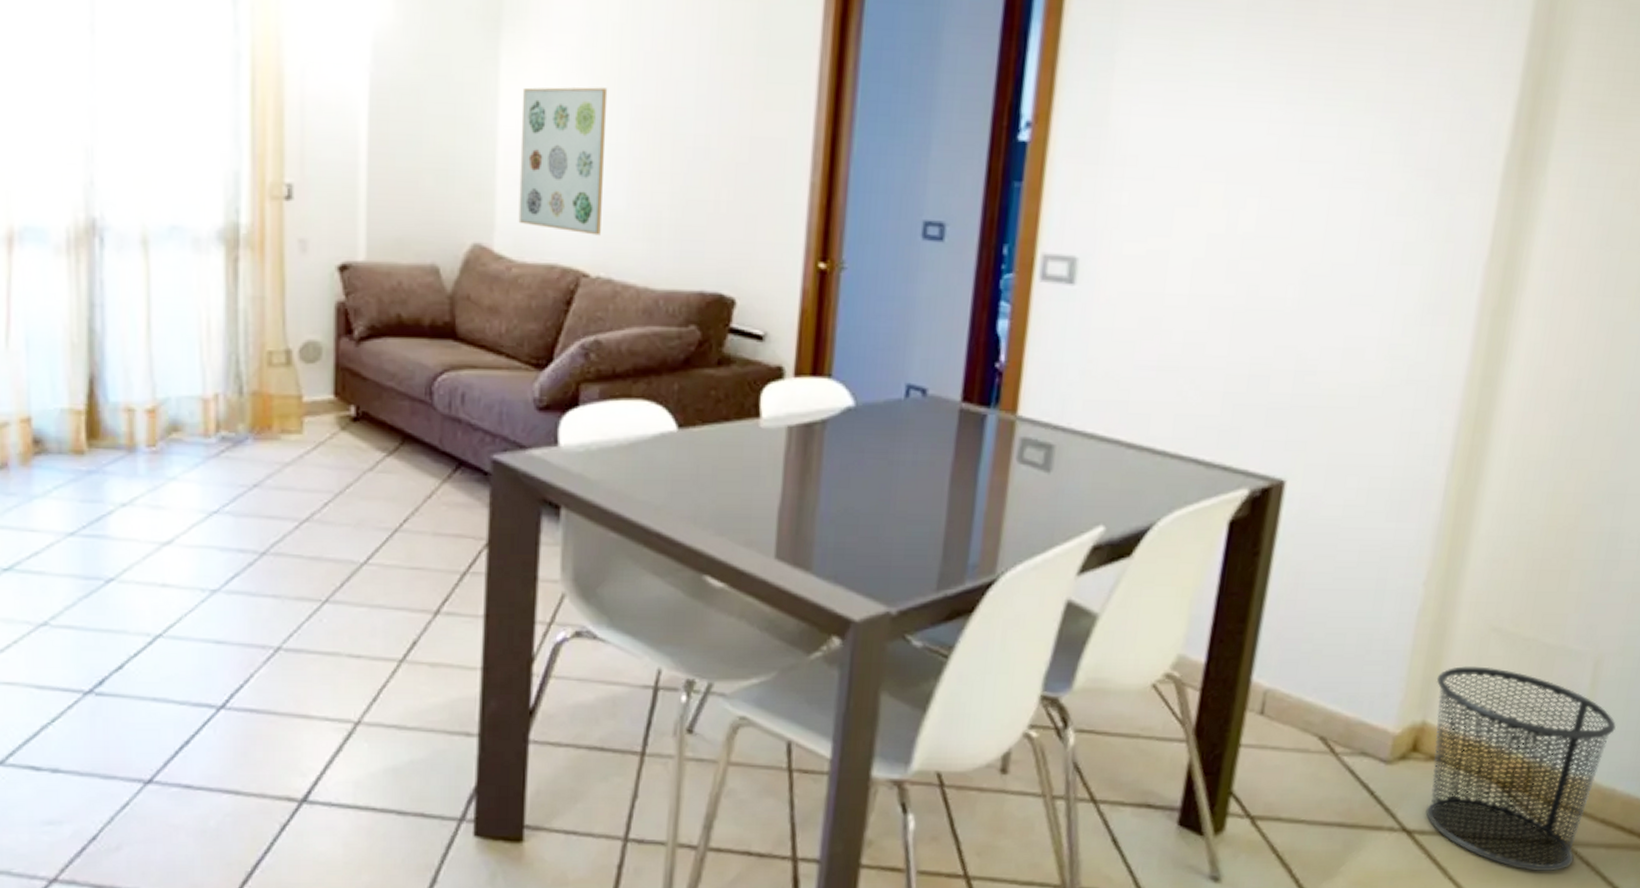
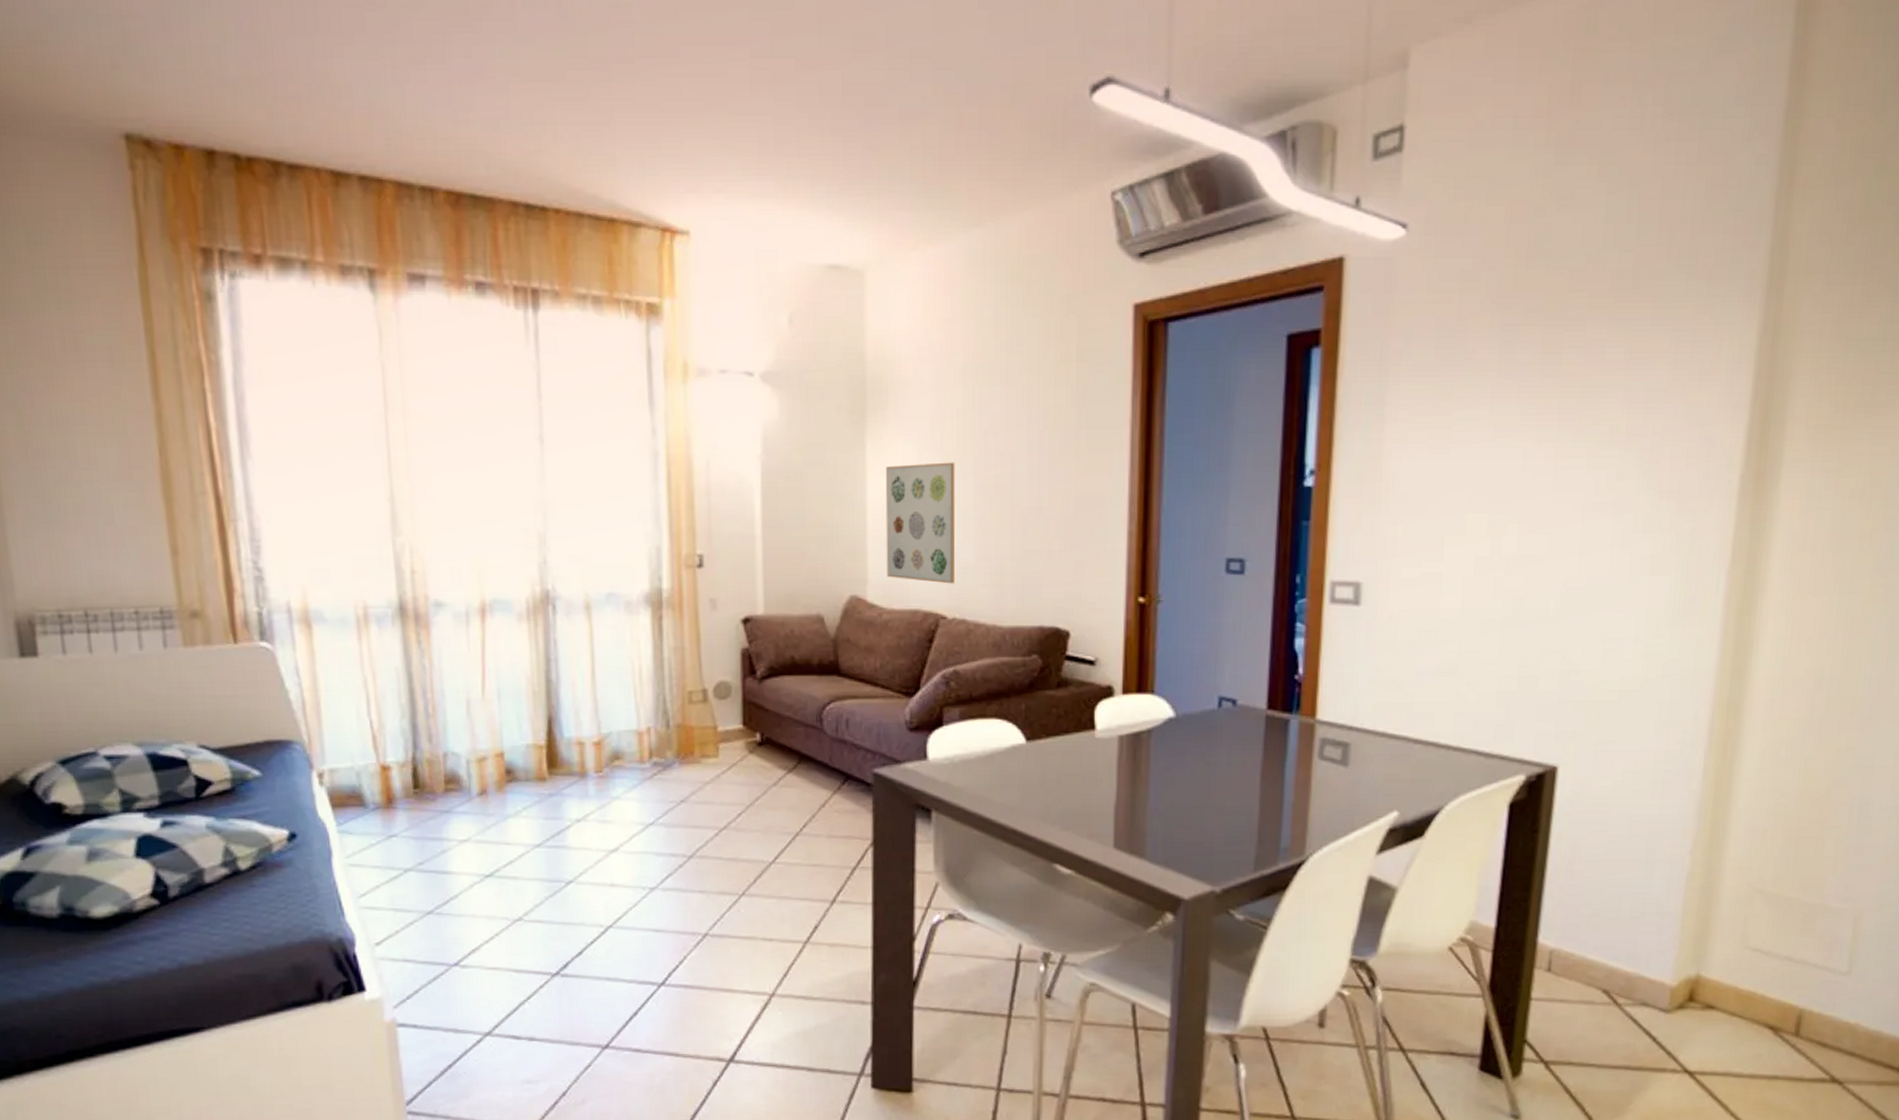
waste bin: present [1426,666,1616,871] -> none [1705,924,1878,1107]

